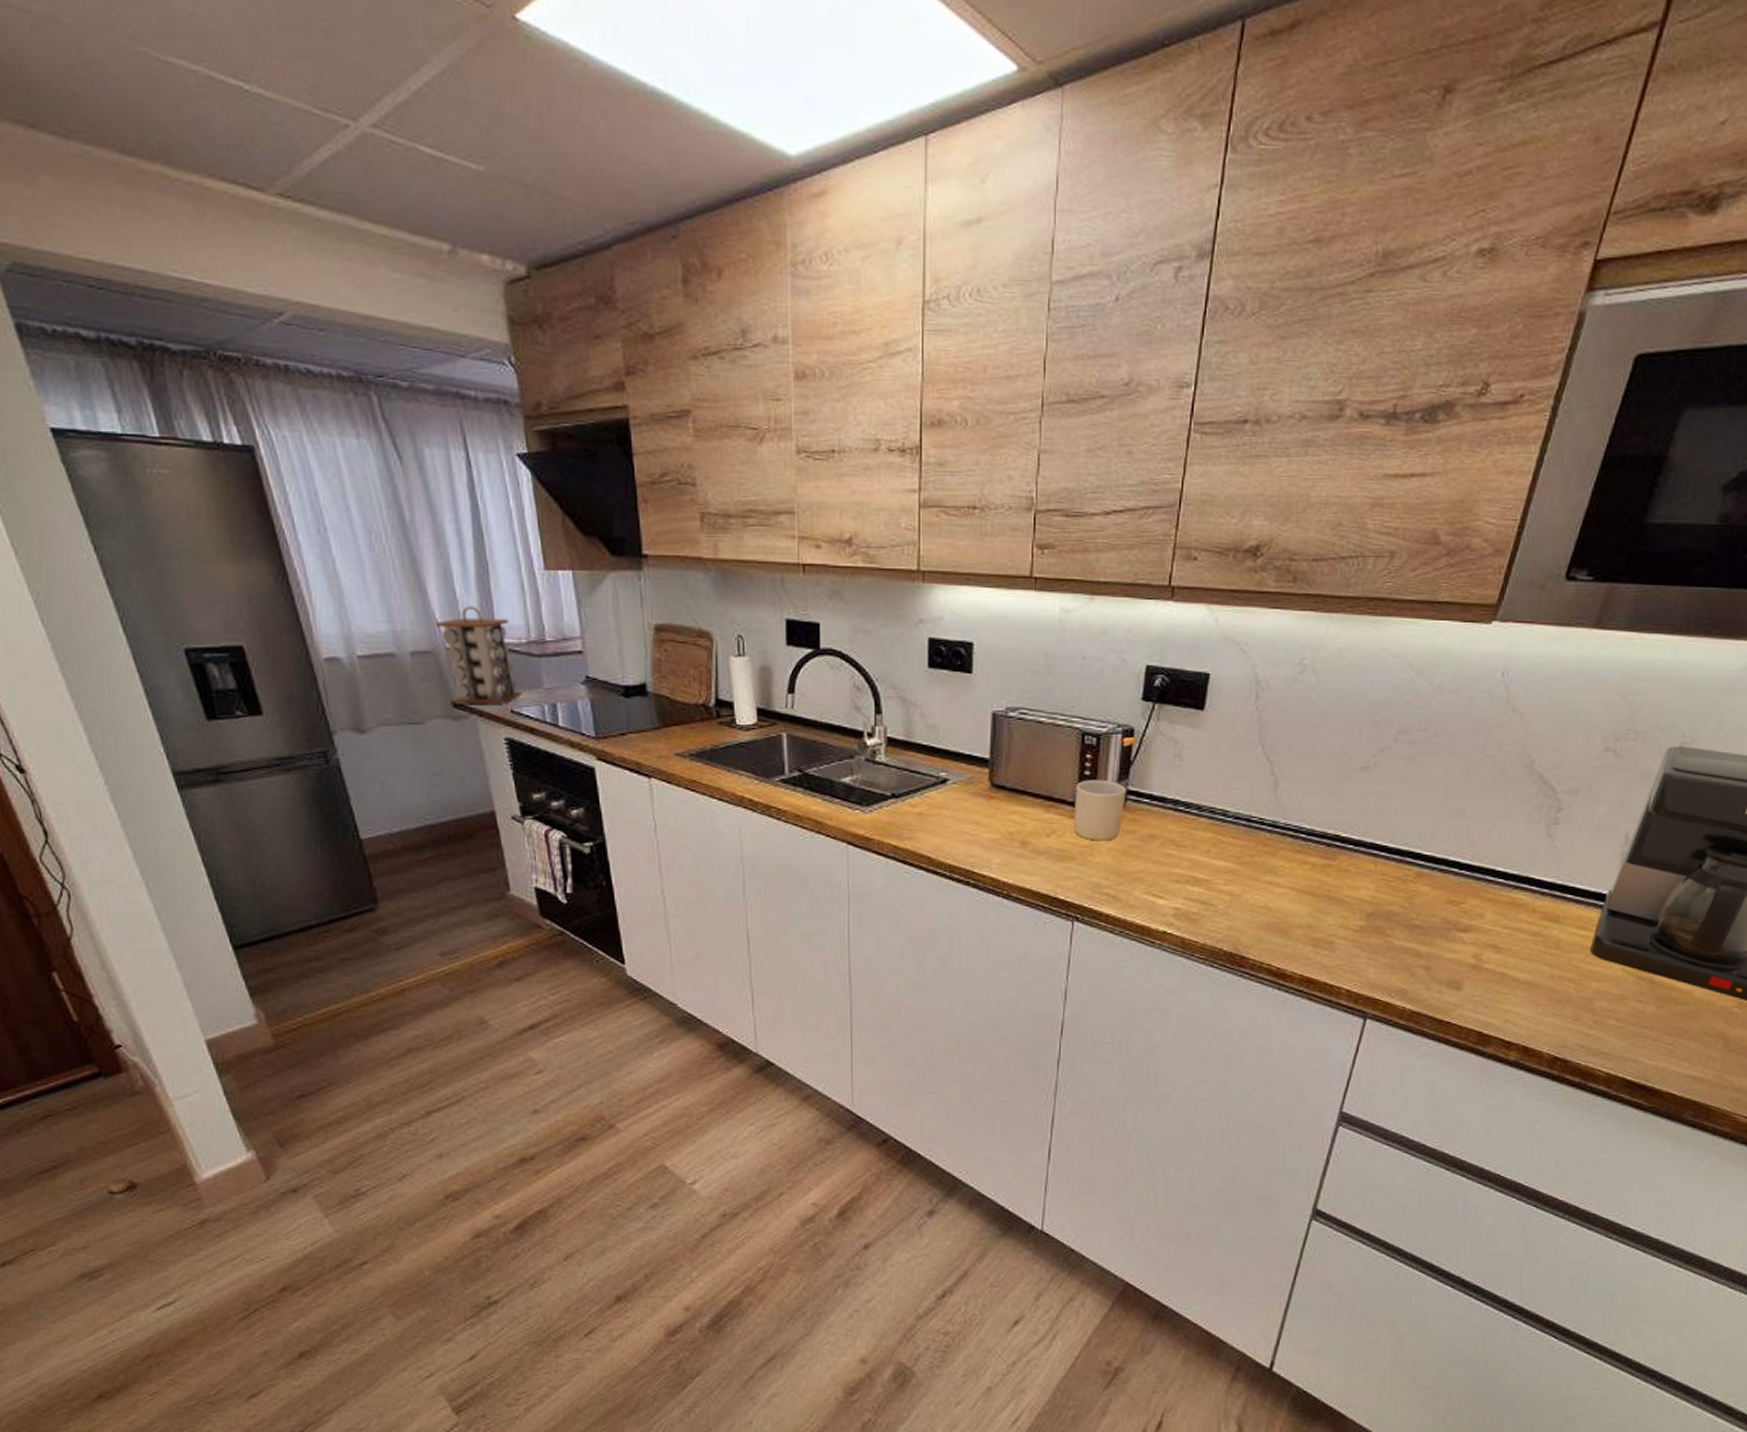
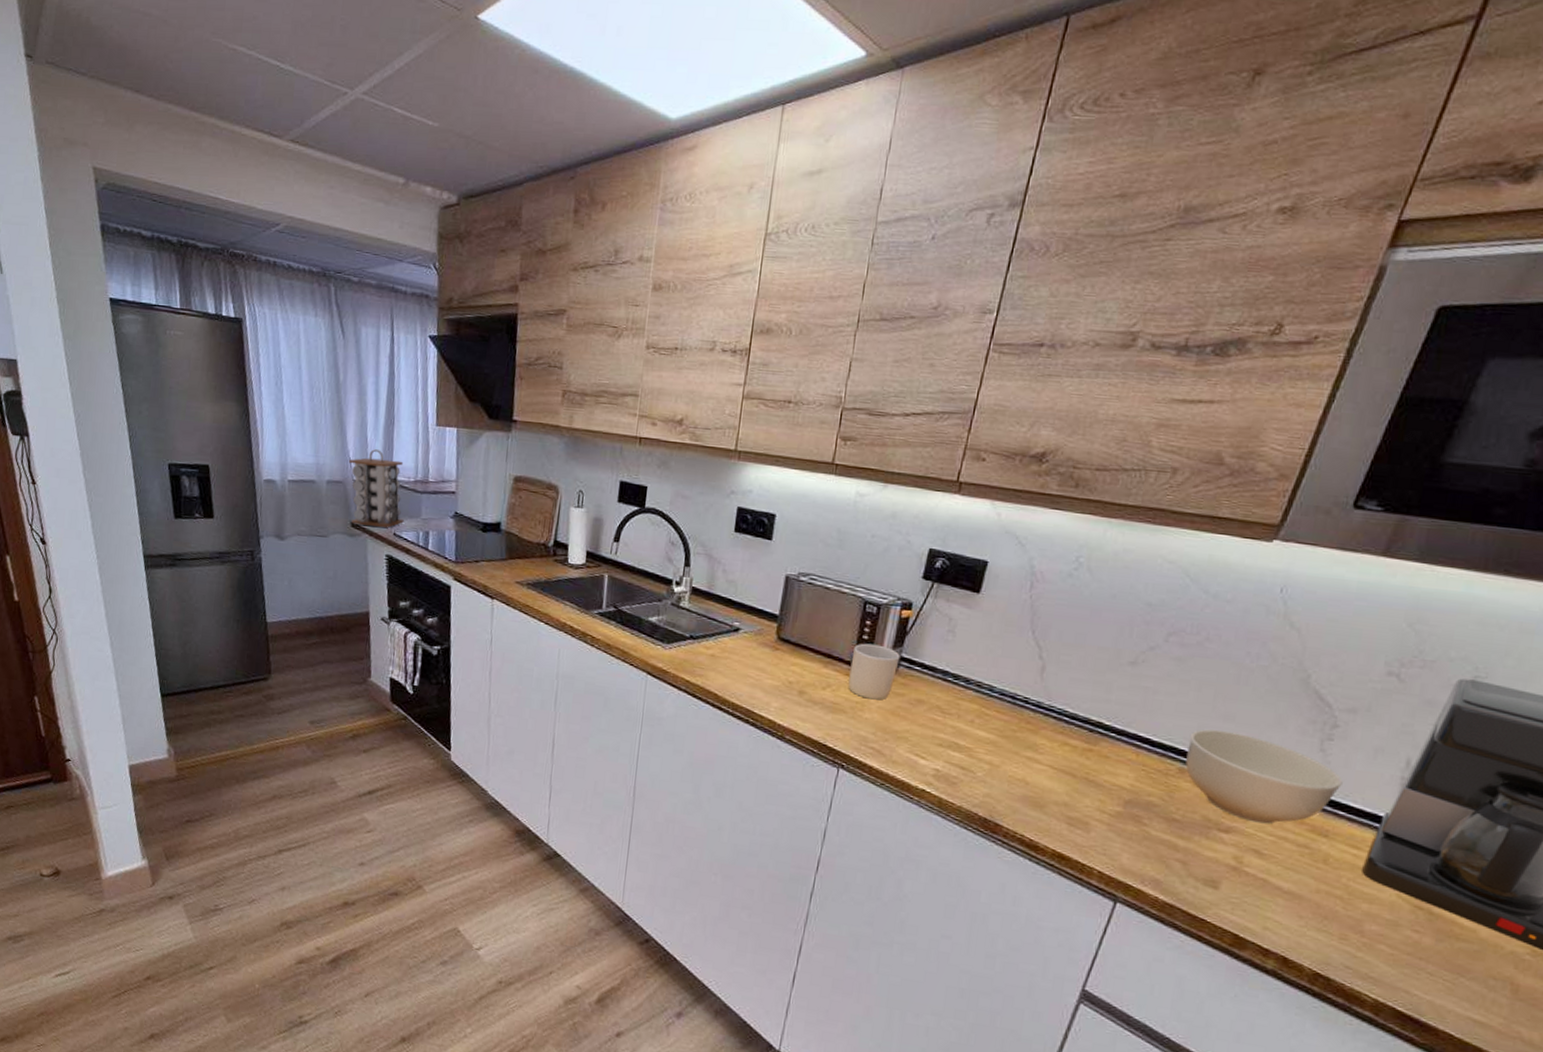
bowl: none [1422,829,1569,918] -> present [1185,729,1343,824]

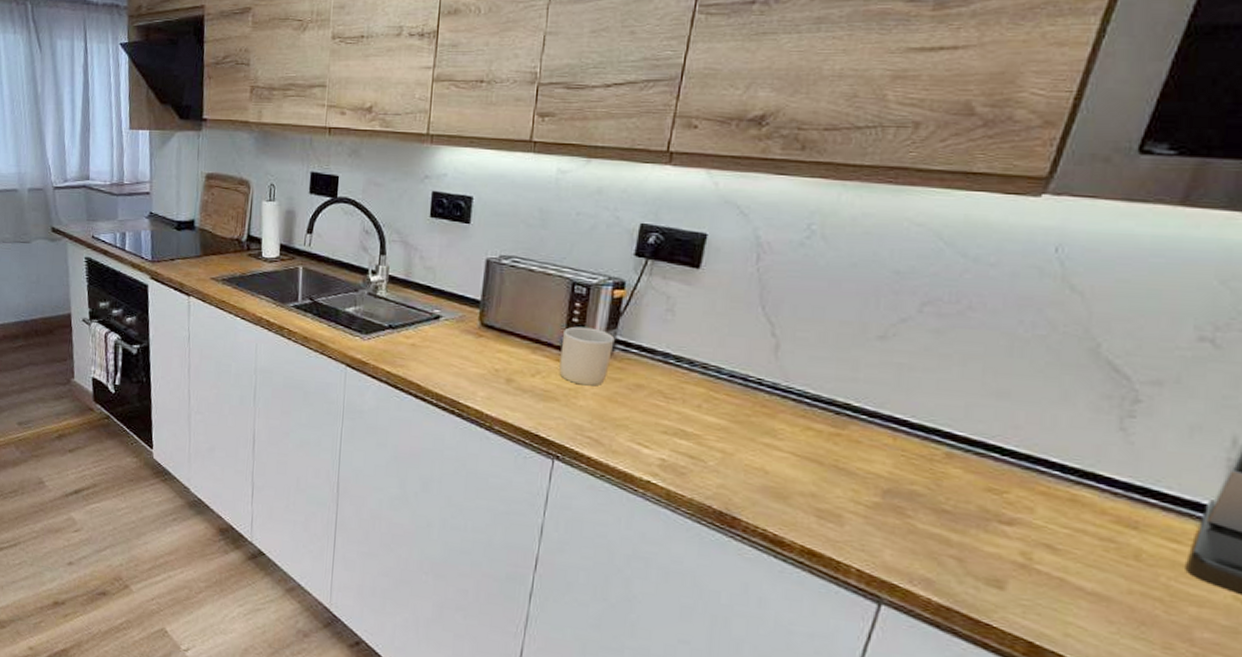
spice rack: present [349,449,405,528] -> none [48,156,103,232]
bowl: present [1185,729,1343,824] -> none [953,408,1152,515]

